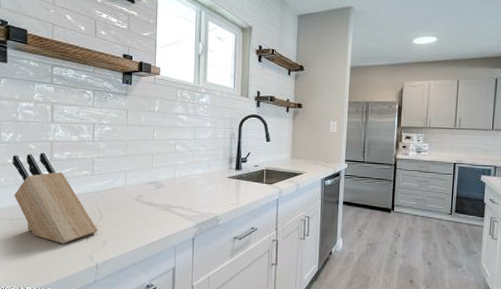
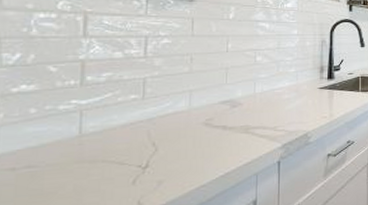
knife block: present [12,152,98,244] -> none [18,75,151,192]

